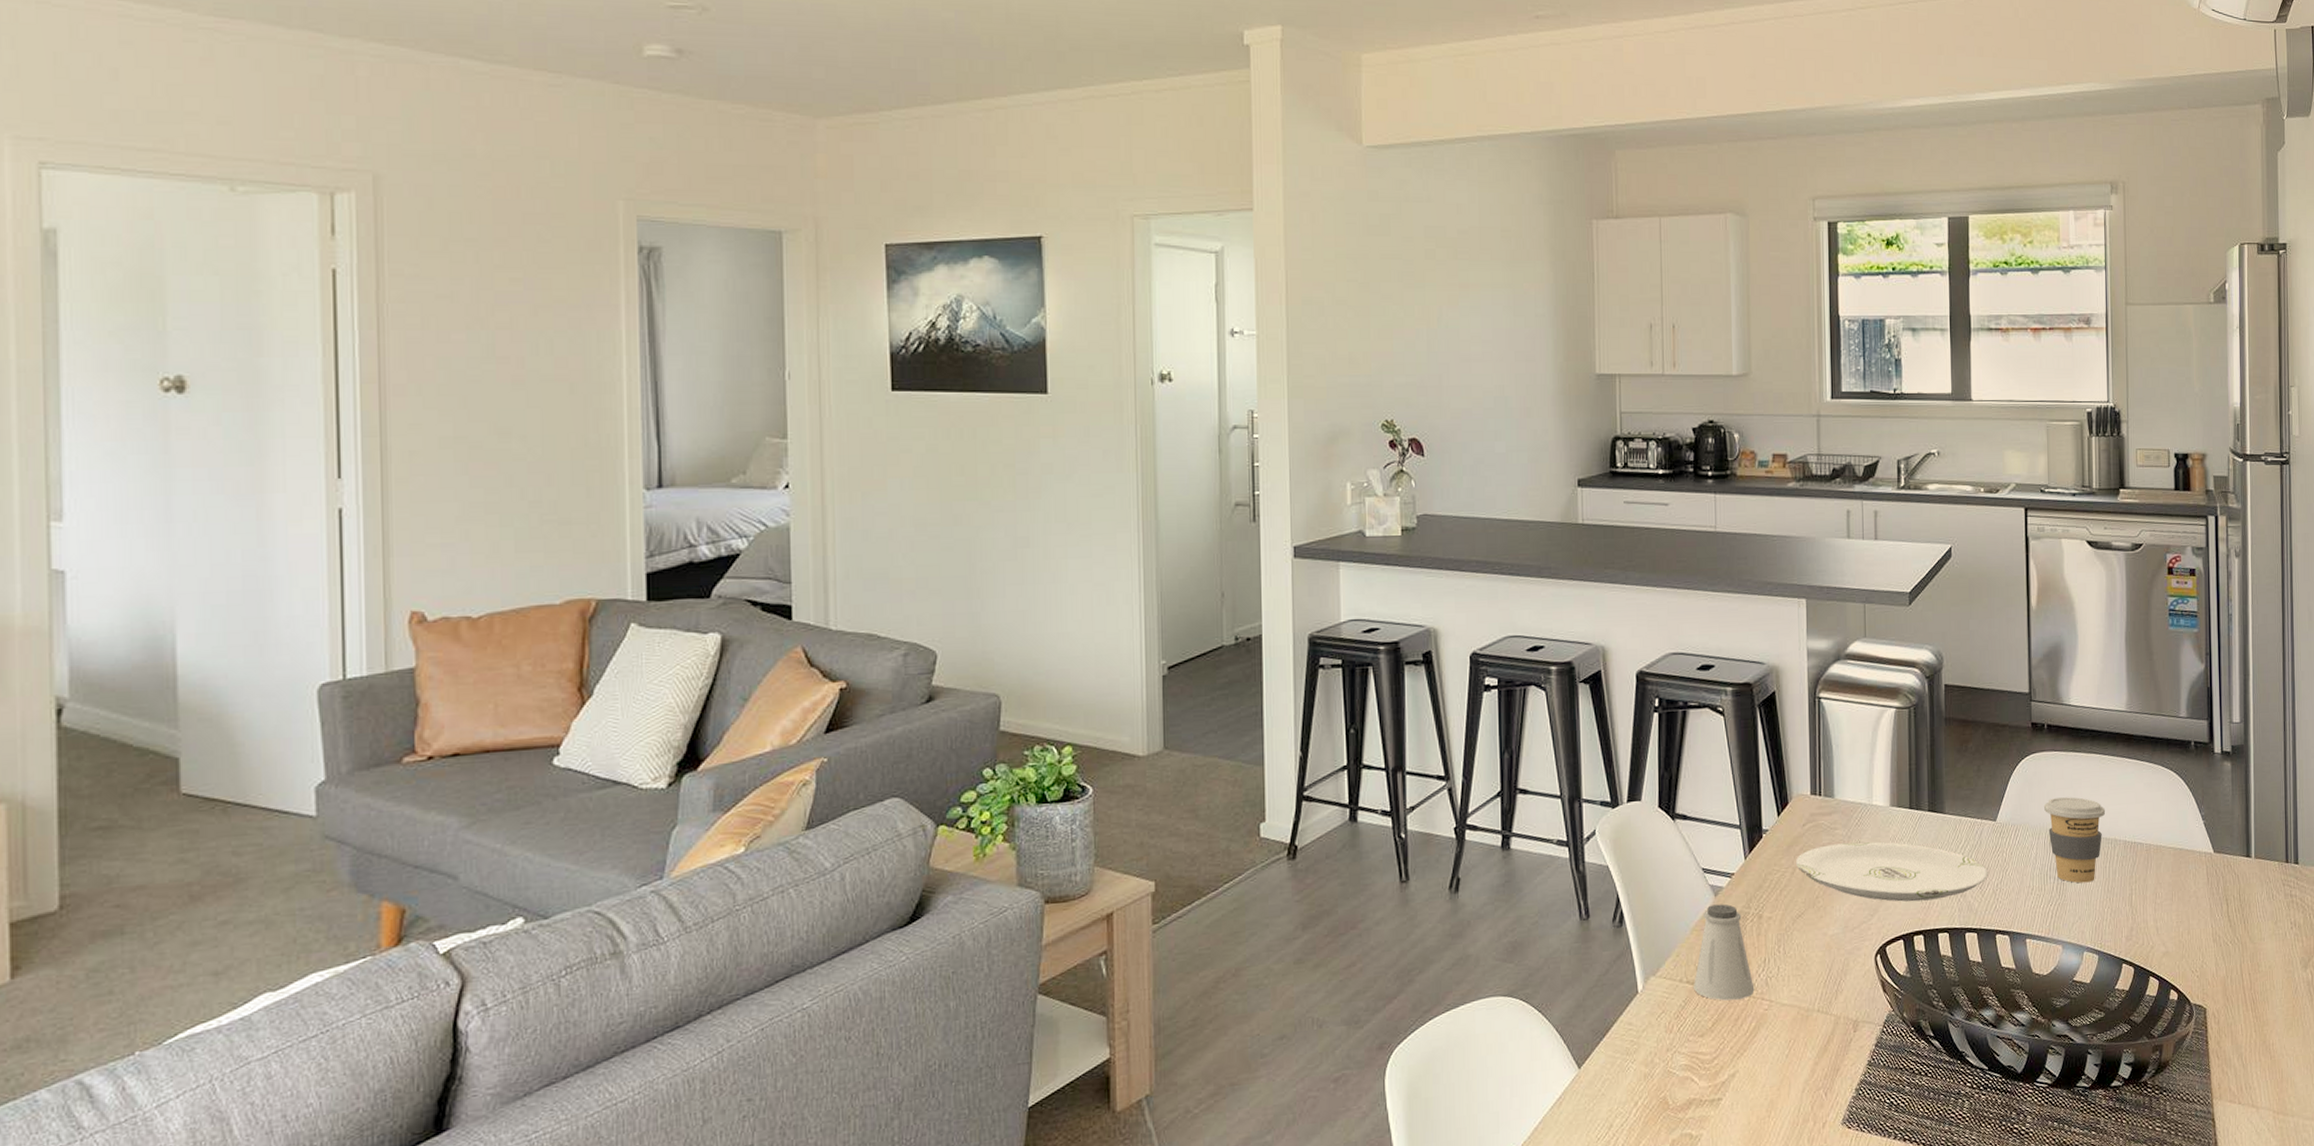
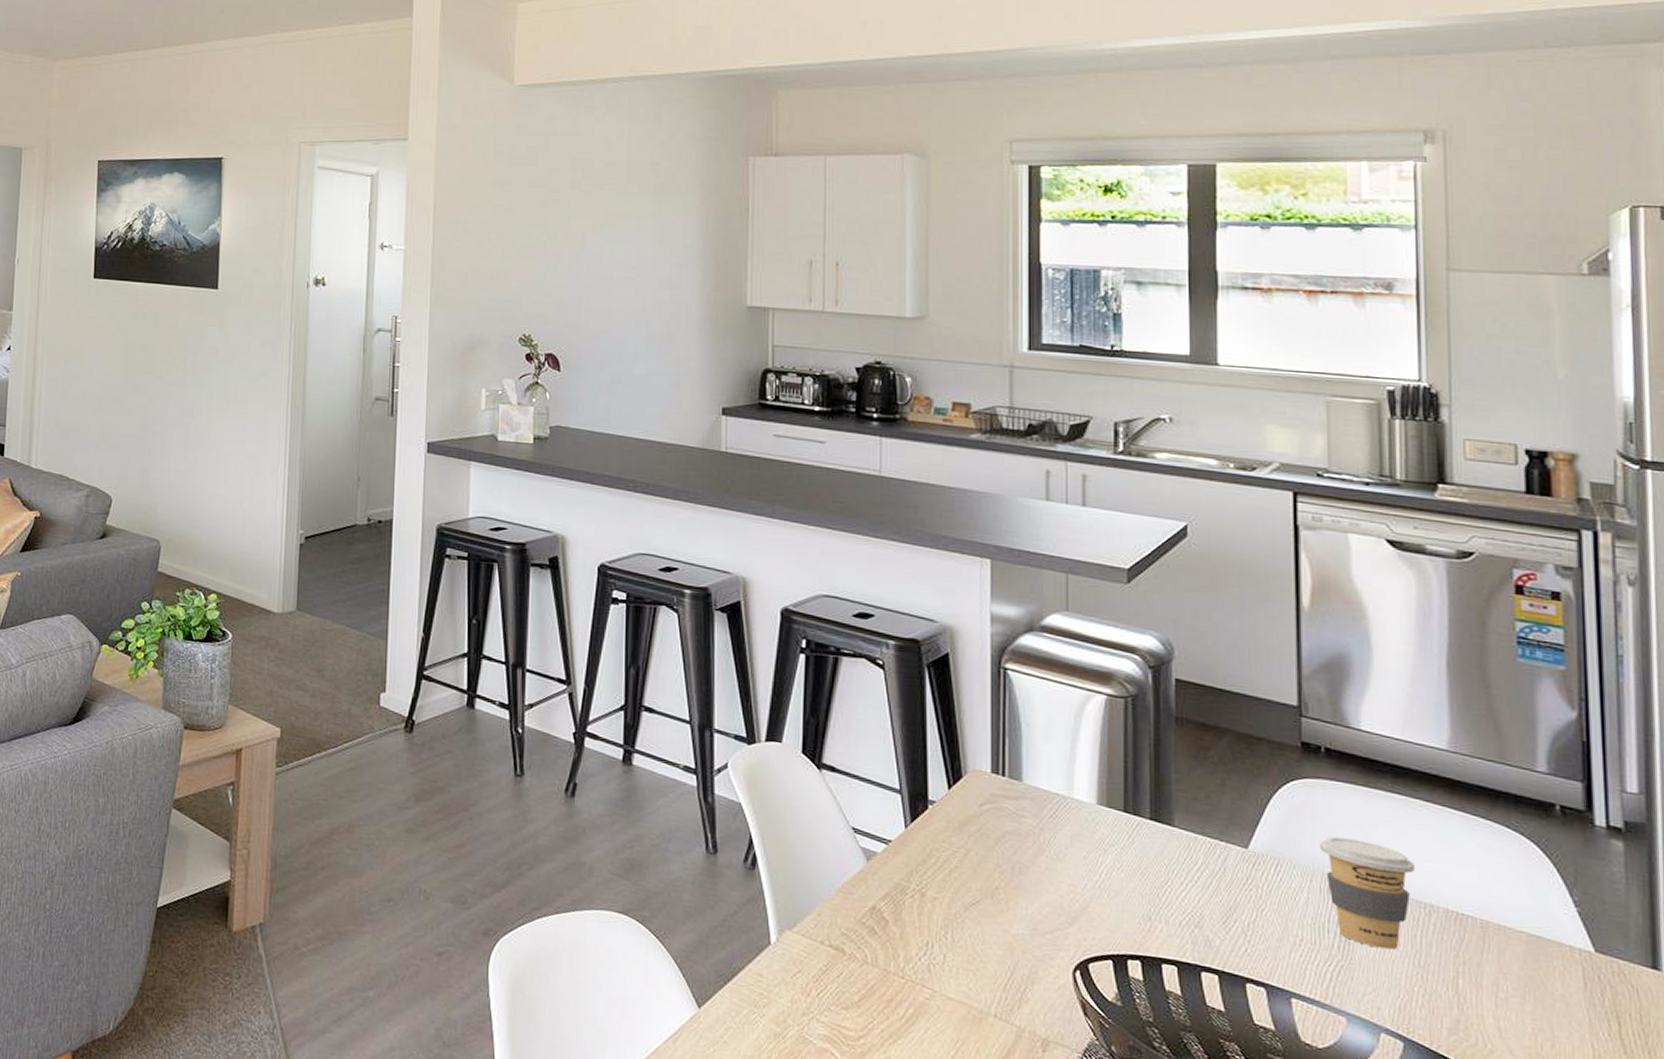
saltshaker: present [1693,904,1755,1001] -> none [836,869,913,981]
plate: present [1796,841,1988,902] -> none [971,832,1235,925]

